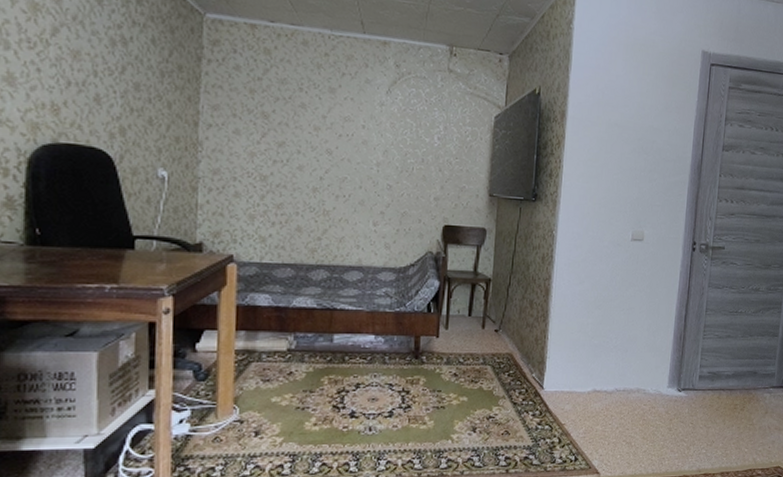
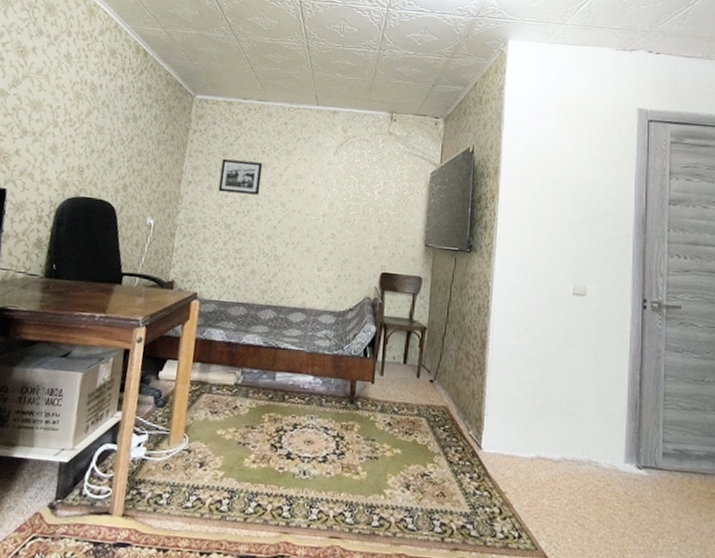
picture frame: none [248,97,302,141] -> present [218,159,263,195]

